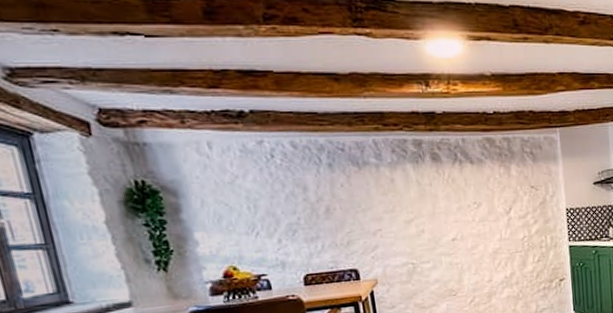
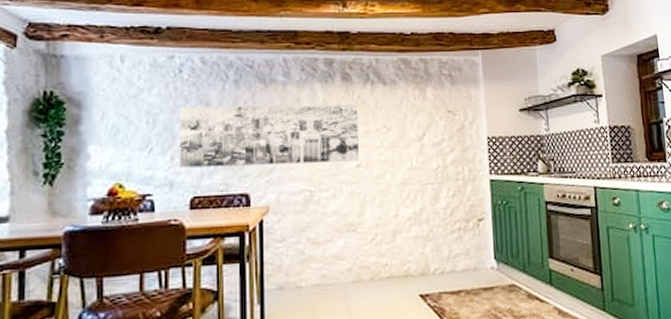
wall art: none [277,183,455,249] -> present [178,104,360,168]

